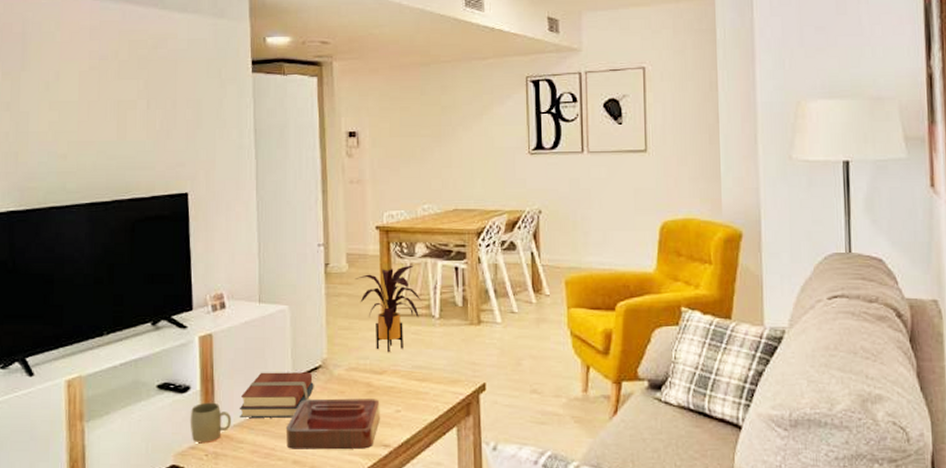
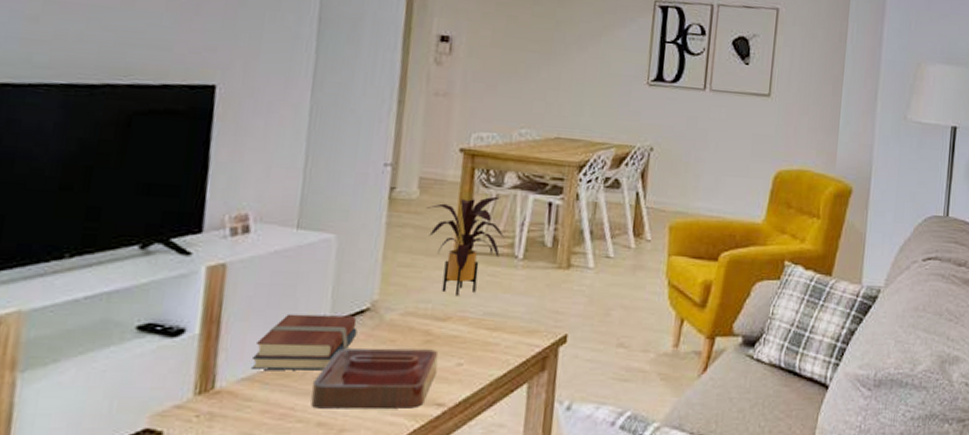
mug: present [190,402,232,444] -> none [178,349,240,402]

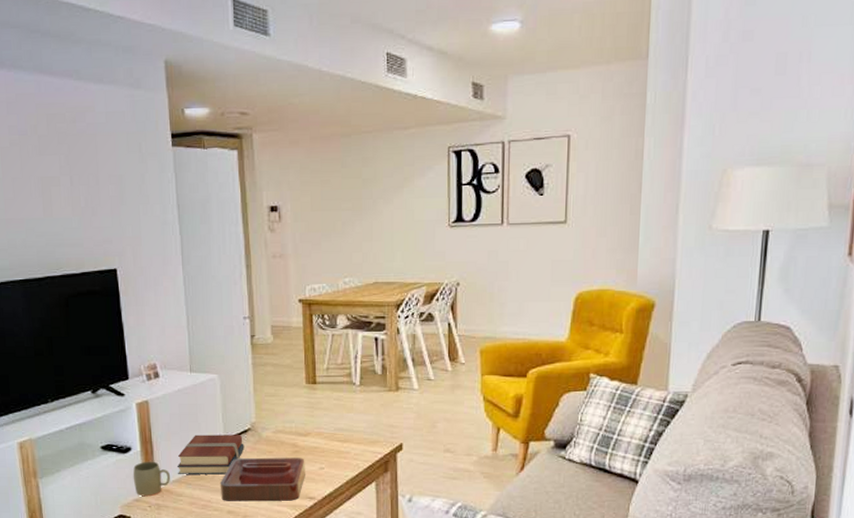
mug: none [178,349,240,402] -> present [133,461,171,497]
house plant: present [426,196,505,297] -> none [279,336,343,417]

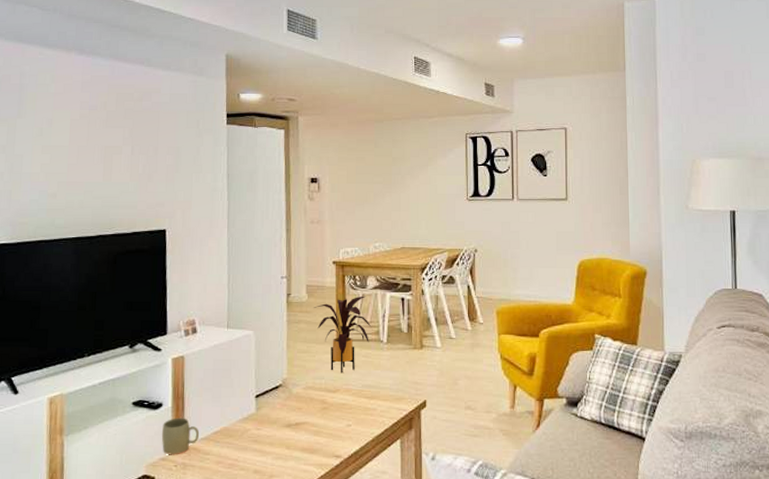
books: present [176,434,245,475] -> none [206,390,275,432]
decorative tray: present [221,457,305,502] -> none [248,414,333,460]
house plant: none [279,336,343,417] -> present [313,296,372,374]

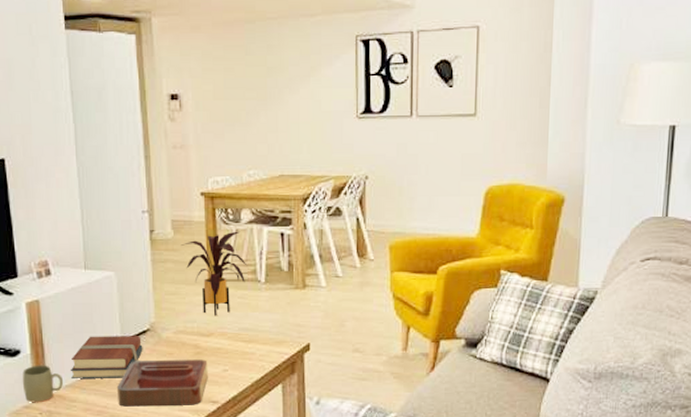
books: none [206,390,275,432] -> present [70,336,143,378]
decorative tray: none [248,414,333,460] -> present [117,359,208,407]

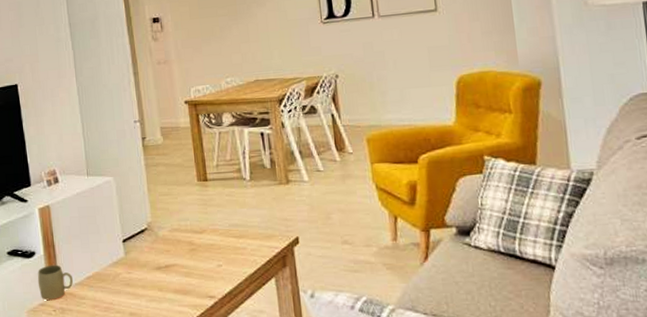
books: present [70,336,143,378] -> none [78,235,143,277]
decorative tray: present [117,359,208,407] -> none [121,255,204,303]
house plant: present [180,231,248,316] -> none [170,133,232,214]

